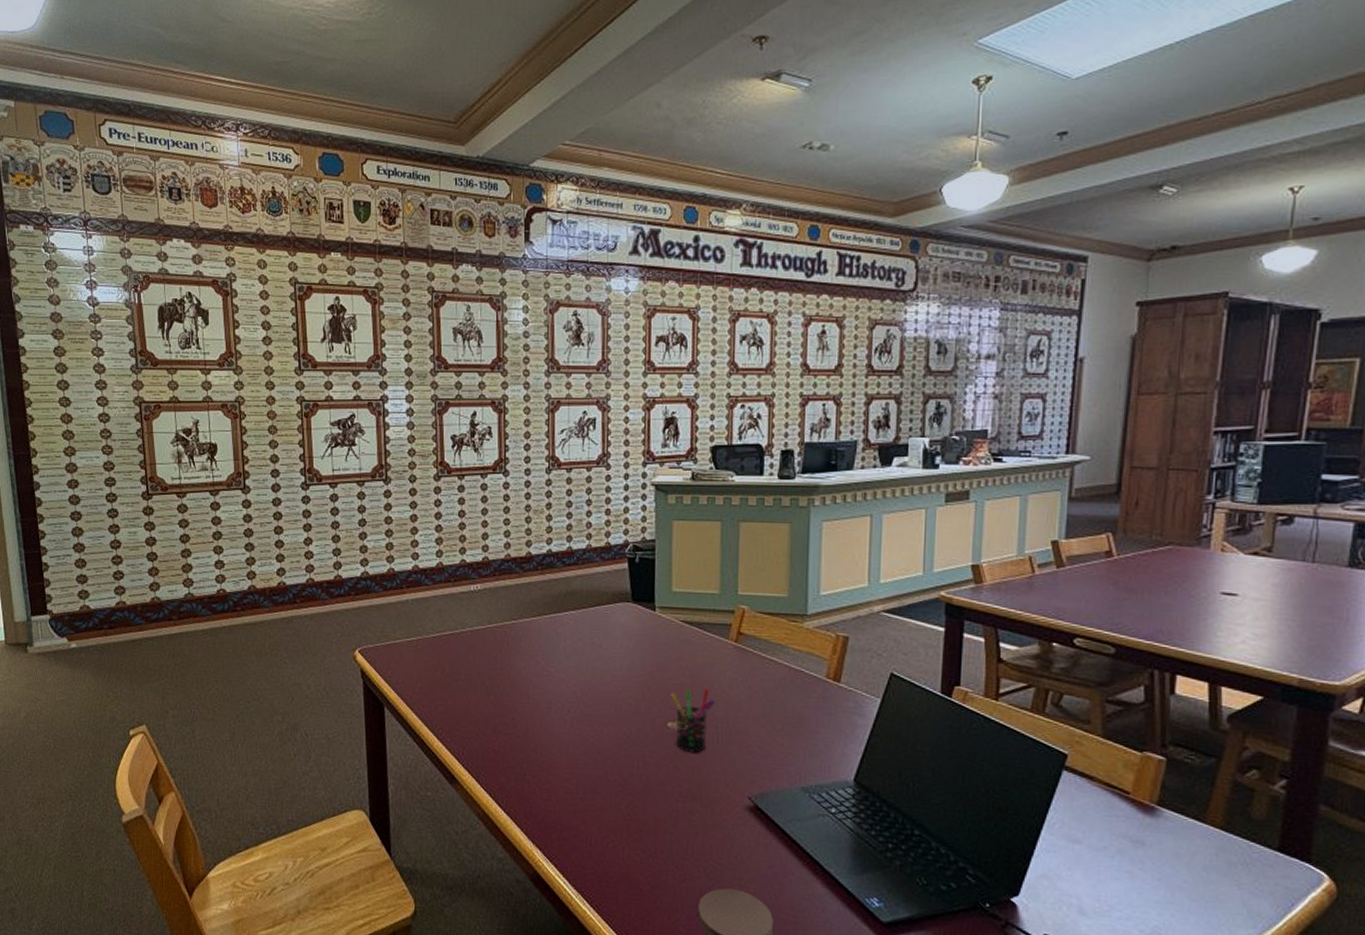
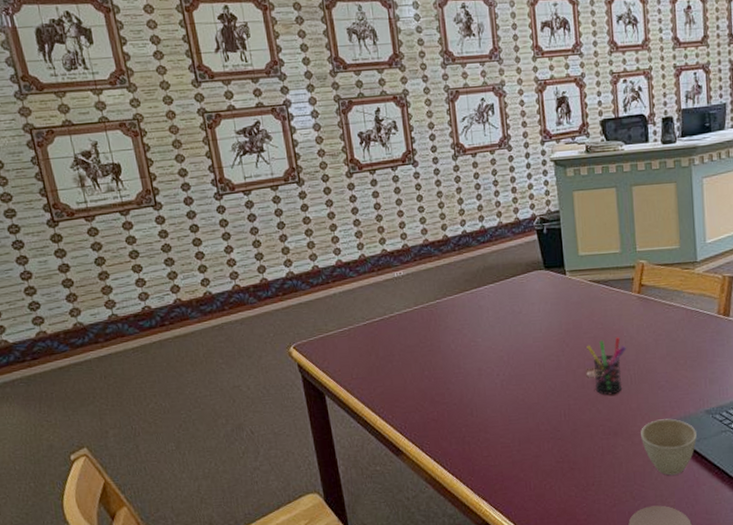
cup: none [723,789,788,857] -> present [641,418,697,476]

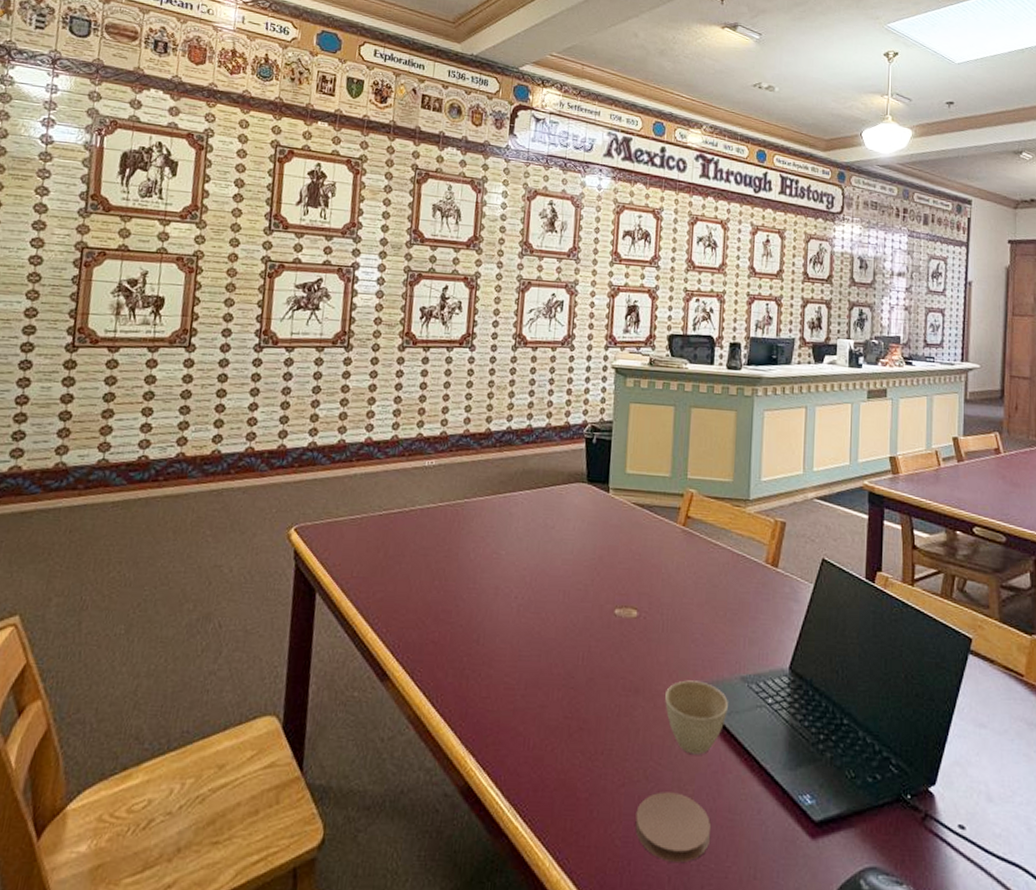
pen holder: present [587,336,626,395] -> none [619,572,663,642]

